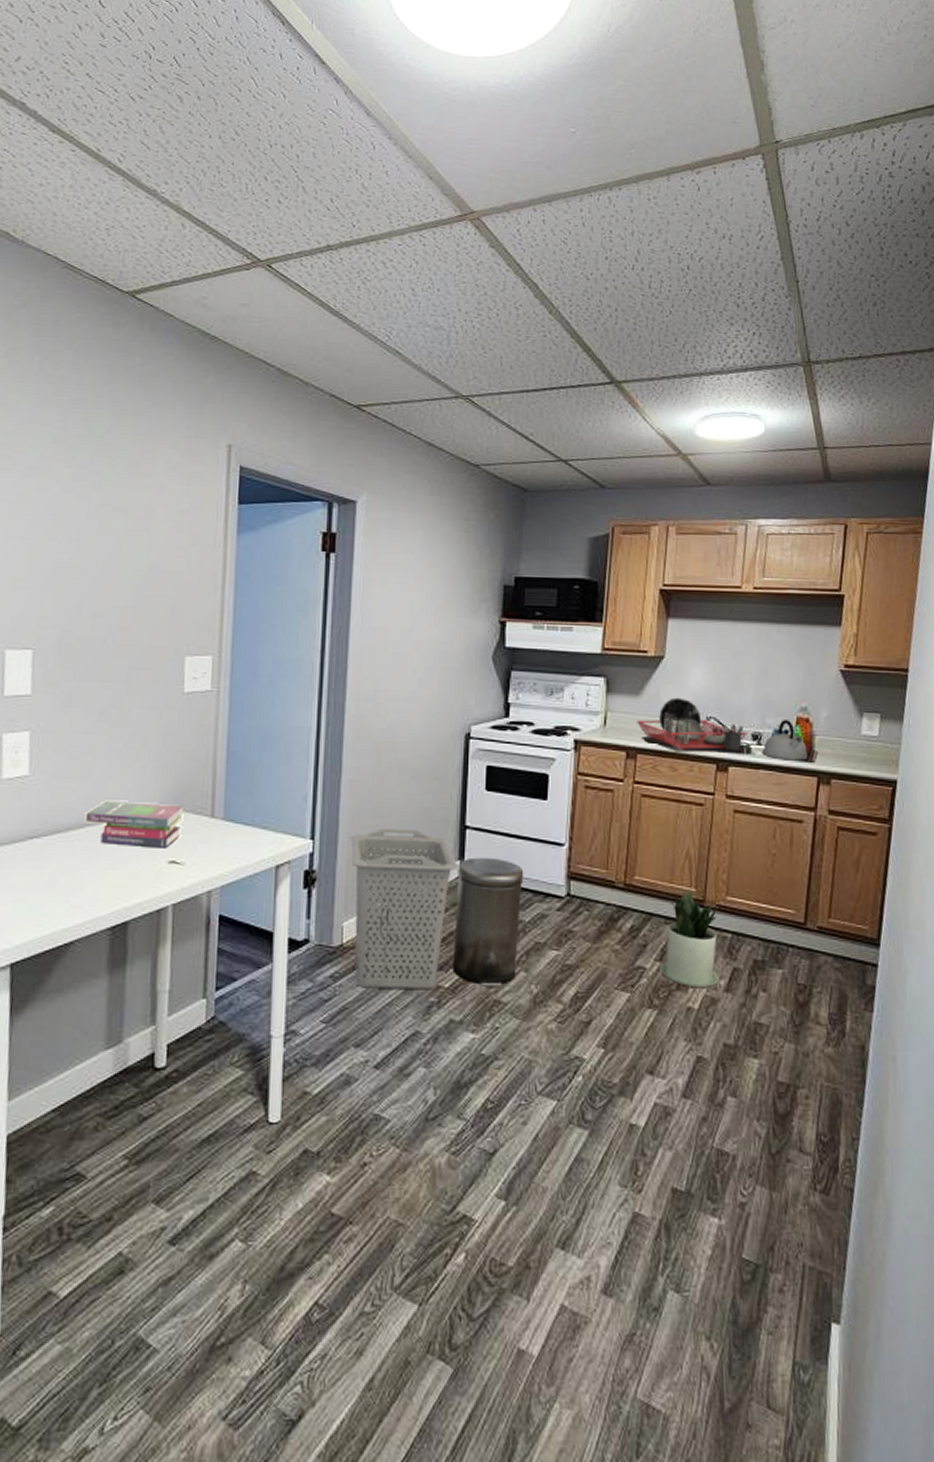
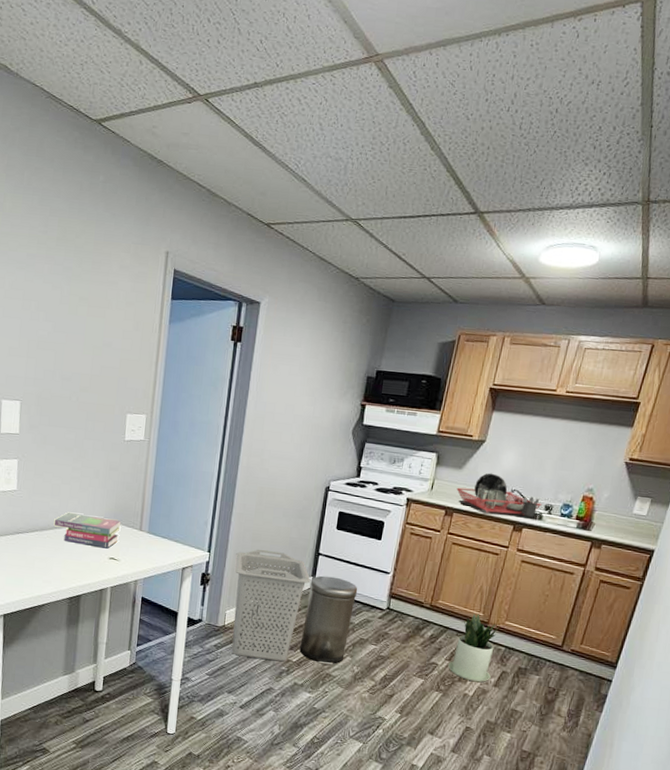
kettle: present [762,720,809,761] -> none [551,497,587,529]

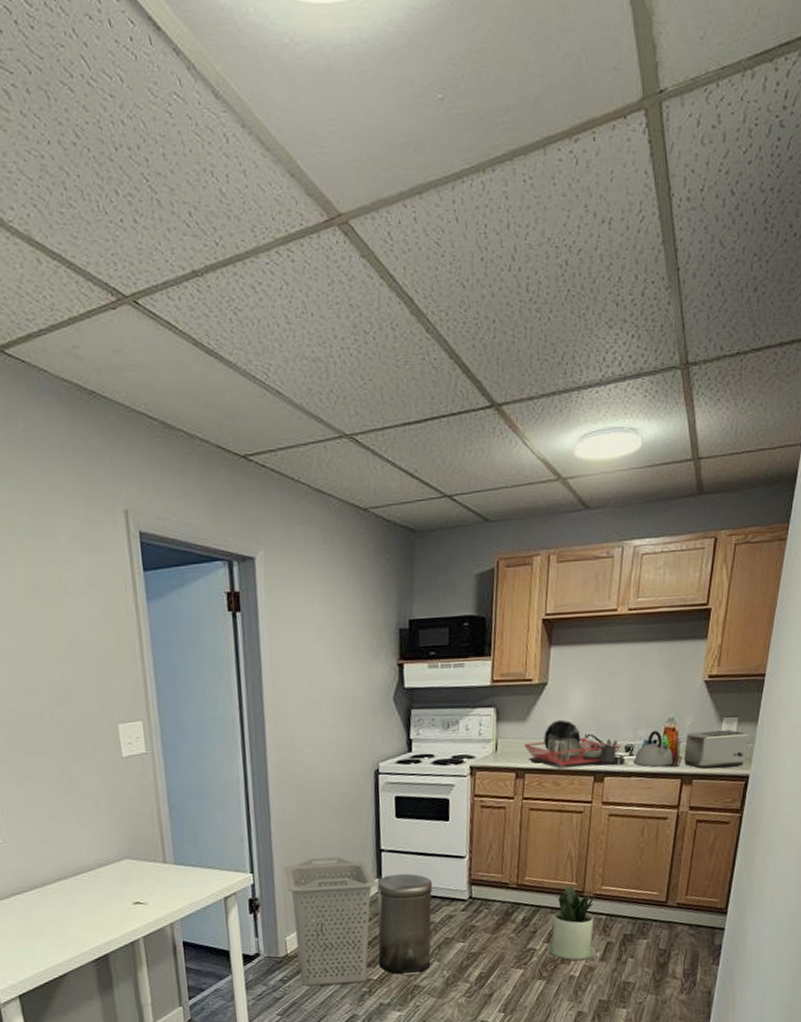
books: present [54,512,121,549] -> none [56,856,140,894]
kettle: none [551,497,587,529] -> present [634,731,674,767]
toaster: none [596,504,659,541] -> present [684,730,748,769]

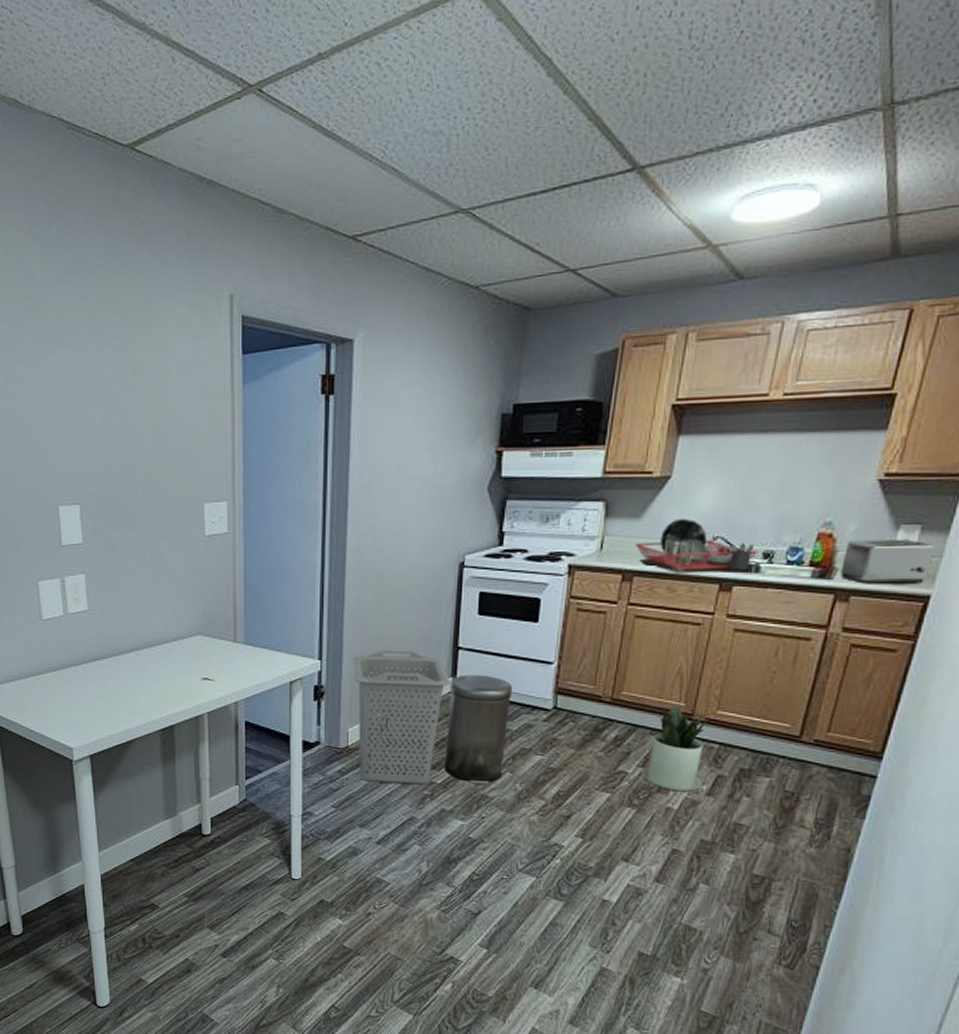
kettle: present [634,731,674,767] -> none [773,536,827,578]

